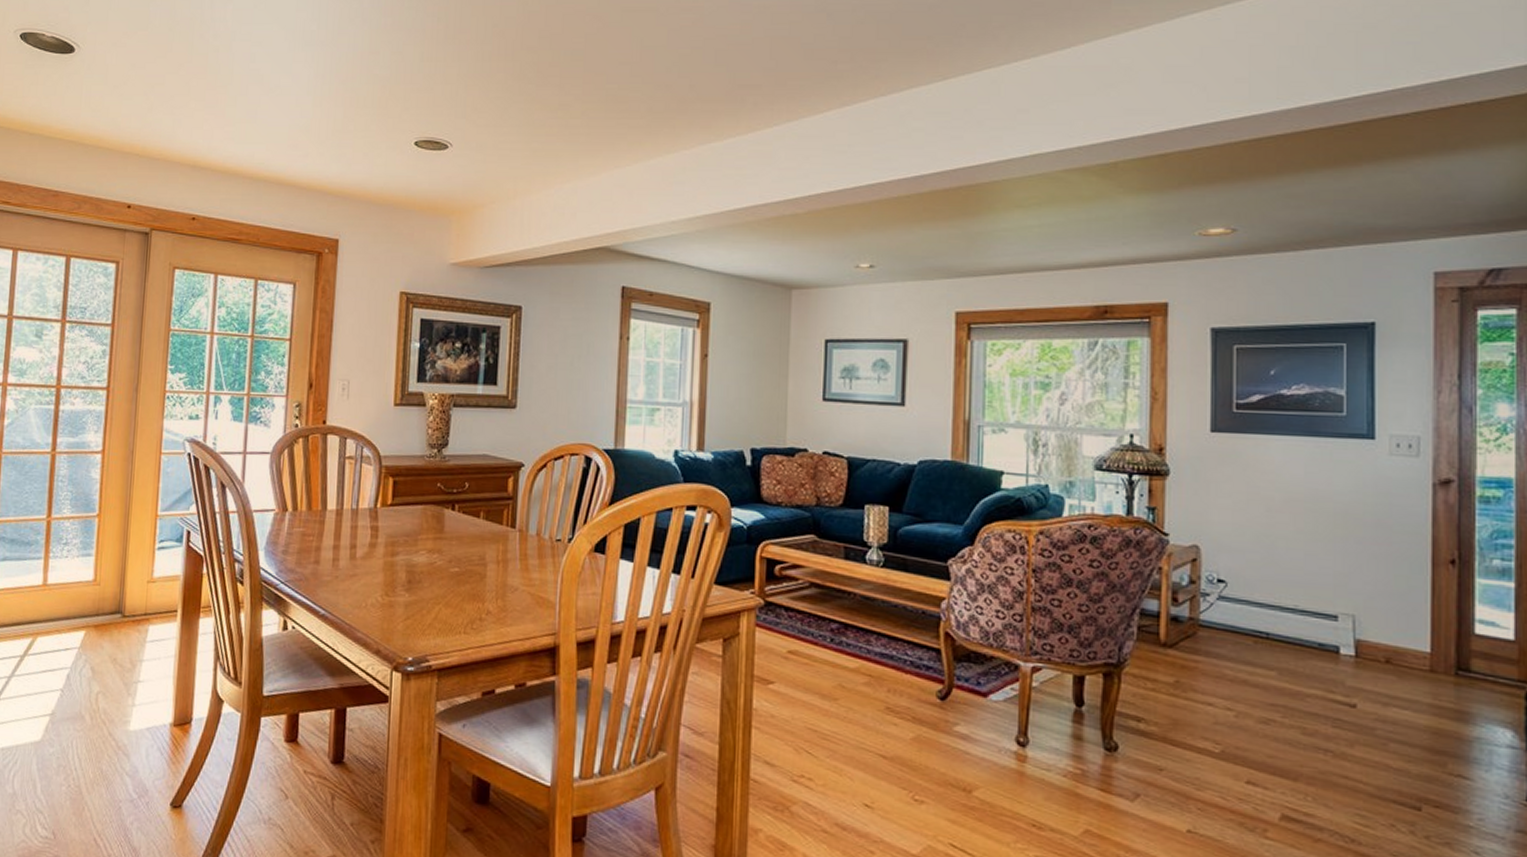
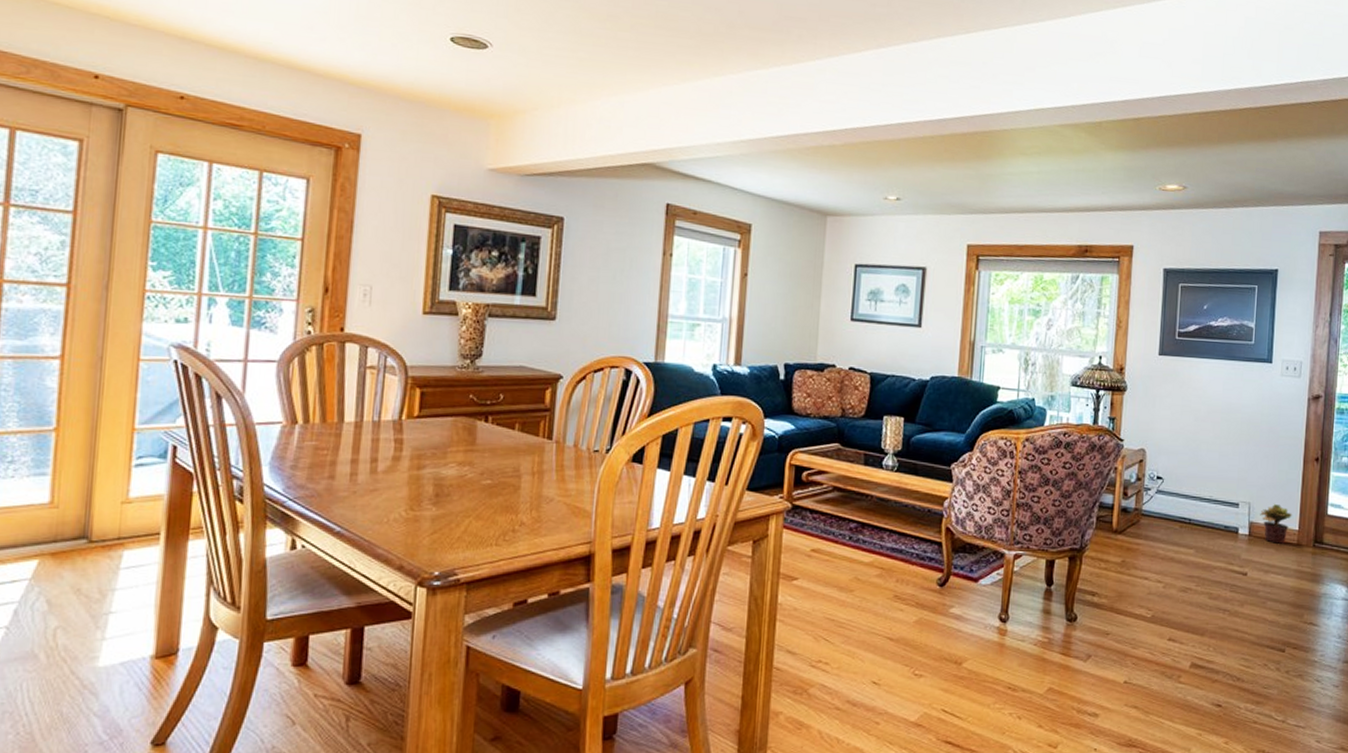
potted plant: none [1370,616,1419,669] -> present [1260,503,1292,544]

